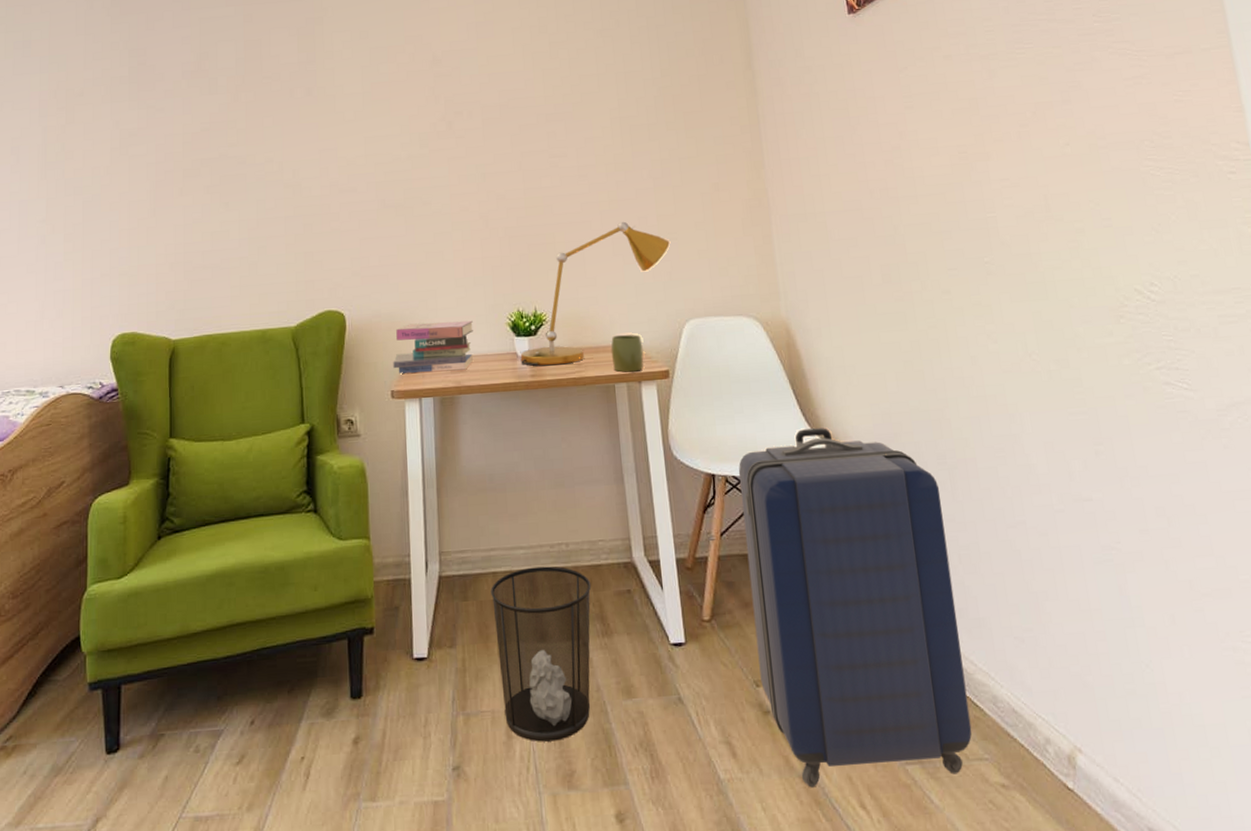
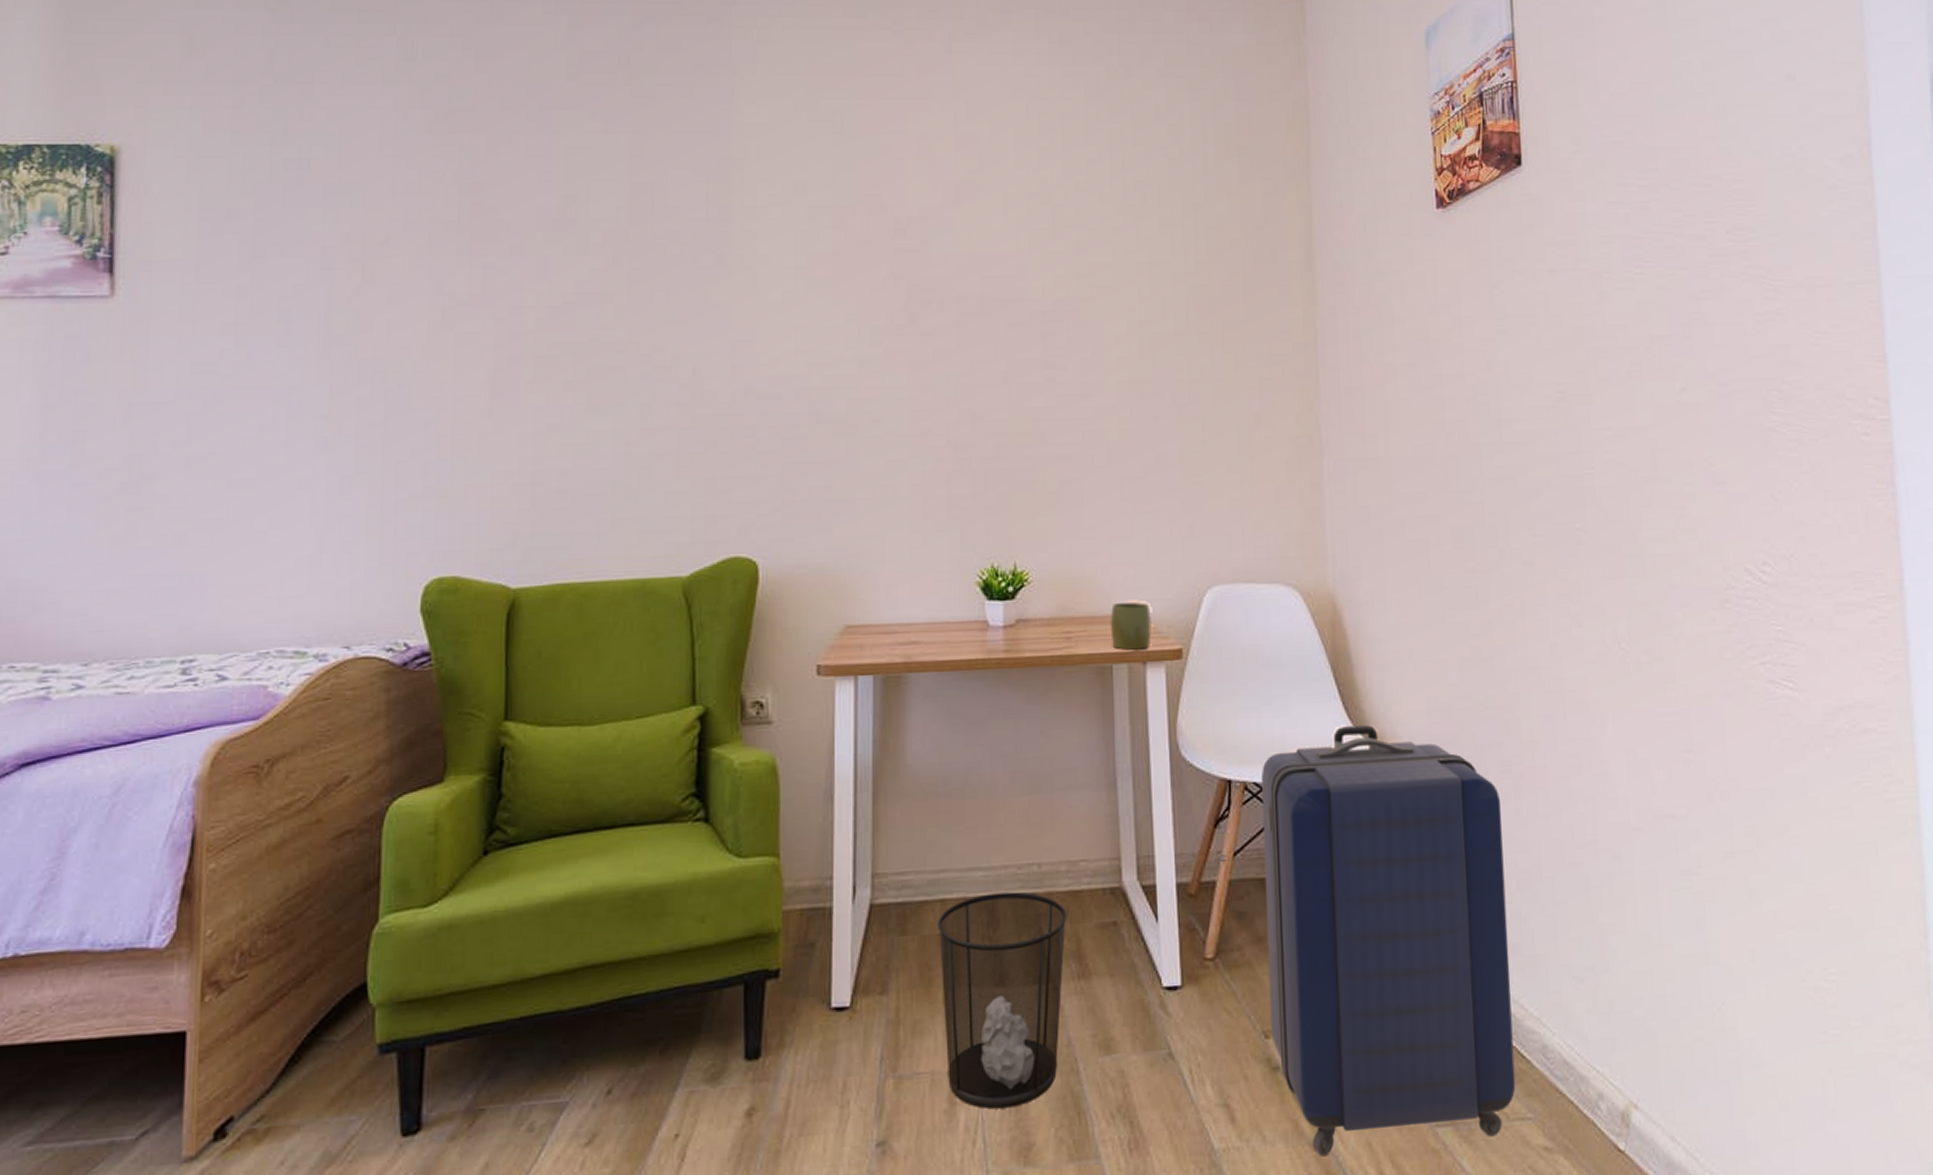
books: present [393,320,473,374] -> none [821,577,931,643]
desk lamp: present [520,221,670,366] -> none [992,457,1194,639]

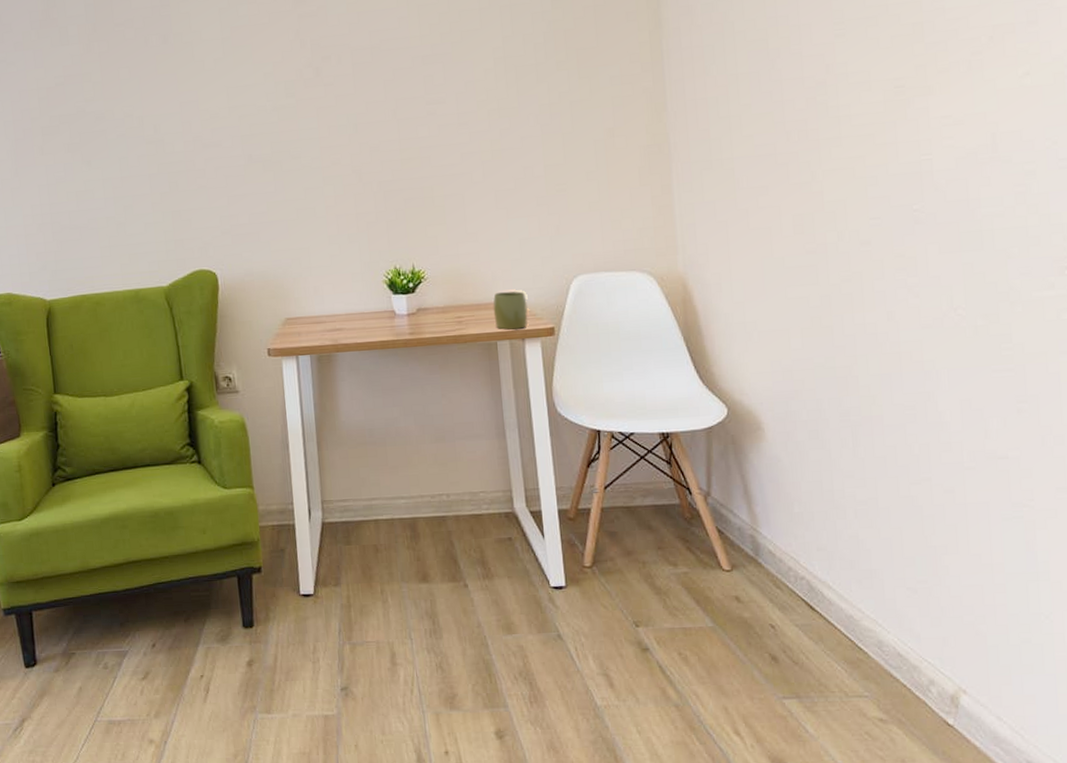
waste bin: present [937,891,1068,1110] -> none [373,515,473,669]
suitcase: present [1260,725,1516,1157] -> none [625,385,854,716]

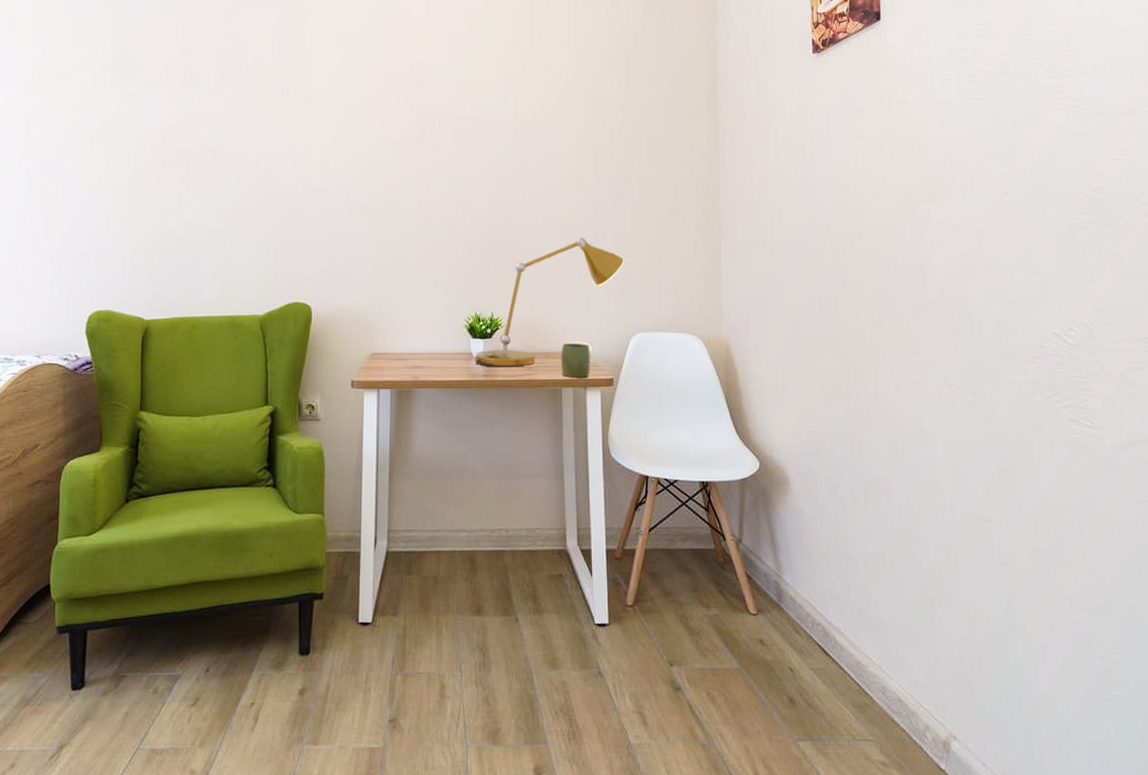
desk lamp: none [398,172,558,324] -> present [475,237,624,367]

